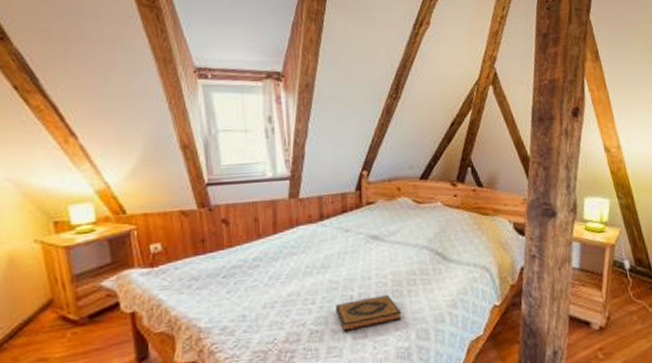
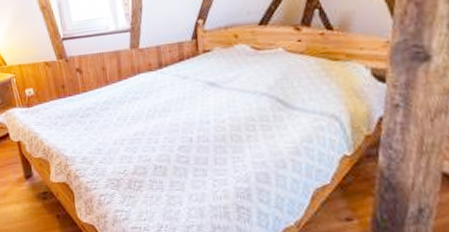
hardback book: present [336,295,402,333] -> none [177,139,241,170]

